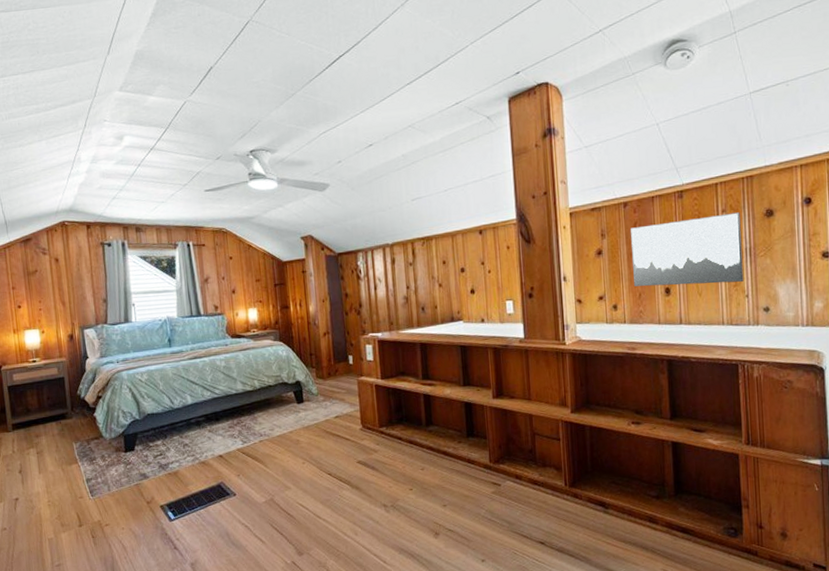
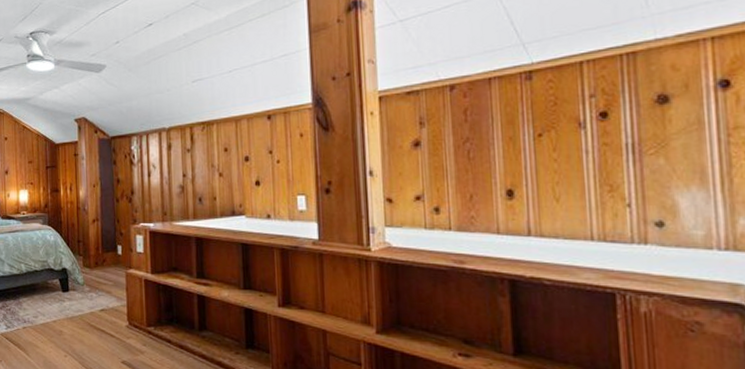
wall art: present [631,212,744,287] -> none [459,98,623,187]

